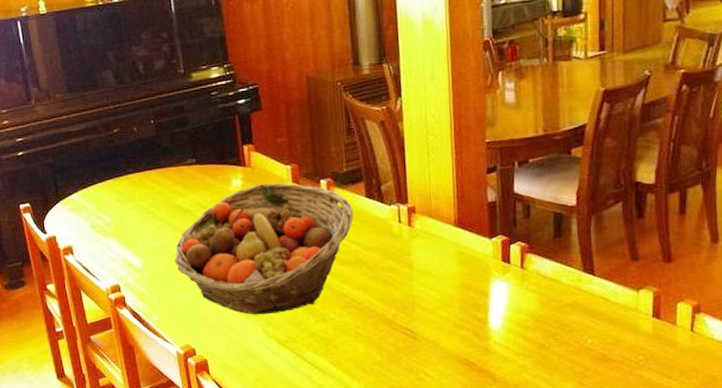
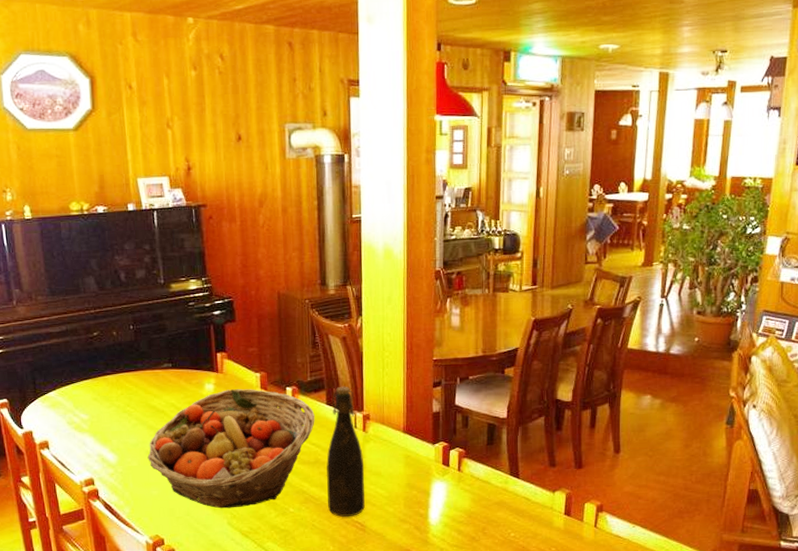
bottle: none [368,176,414,323] -> present [326,386,365,517]

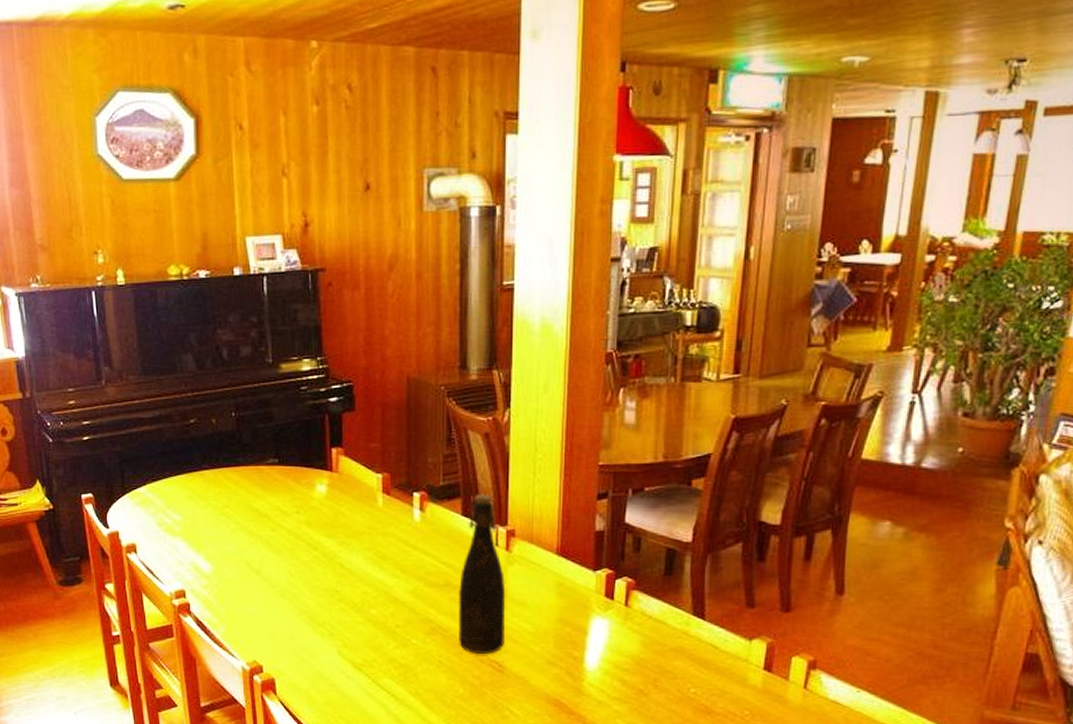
fruit basket: present [147,389,315,509] -> none [247,492,447,635]

